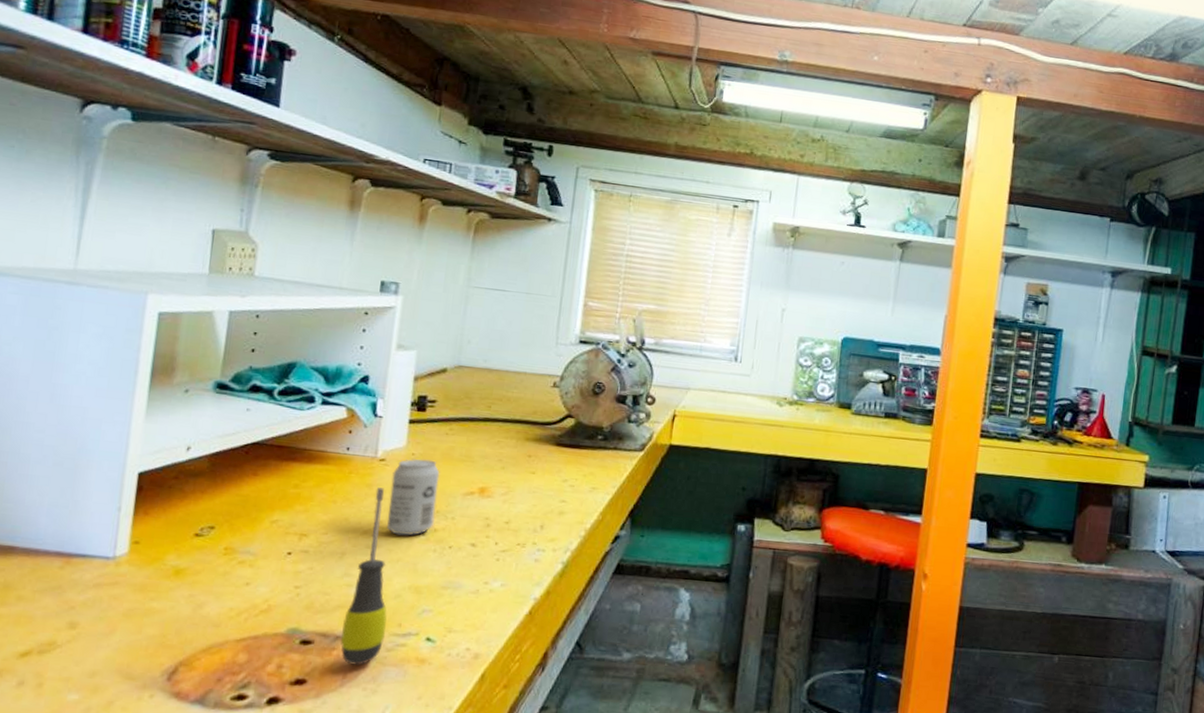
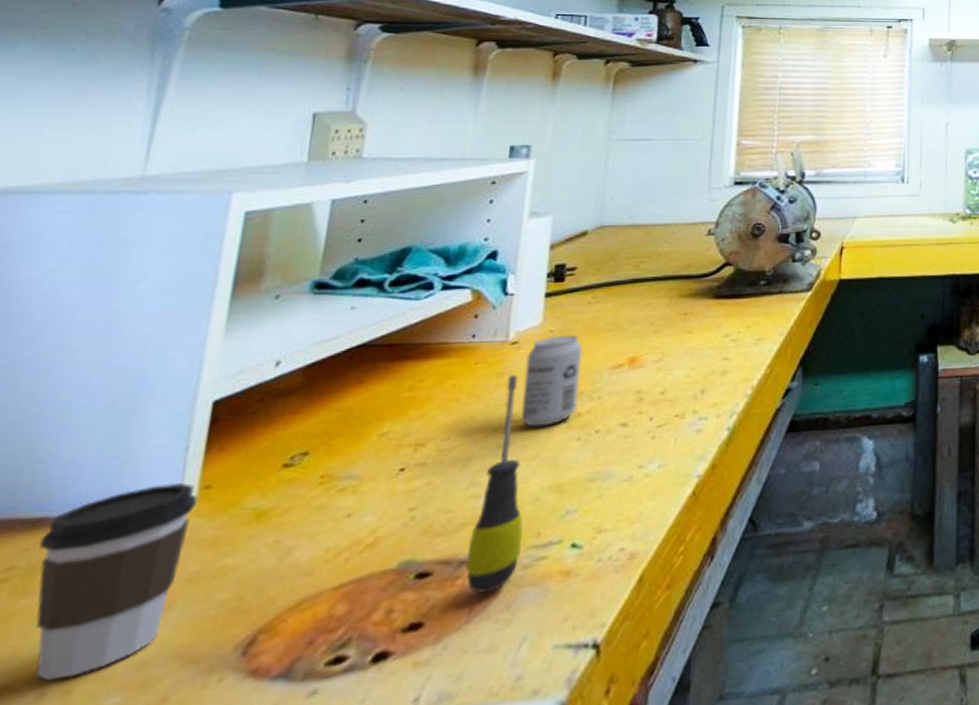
coffee cup: none [12,534,130,674] -> present [36,483,199,681]

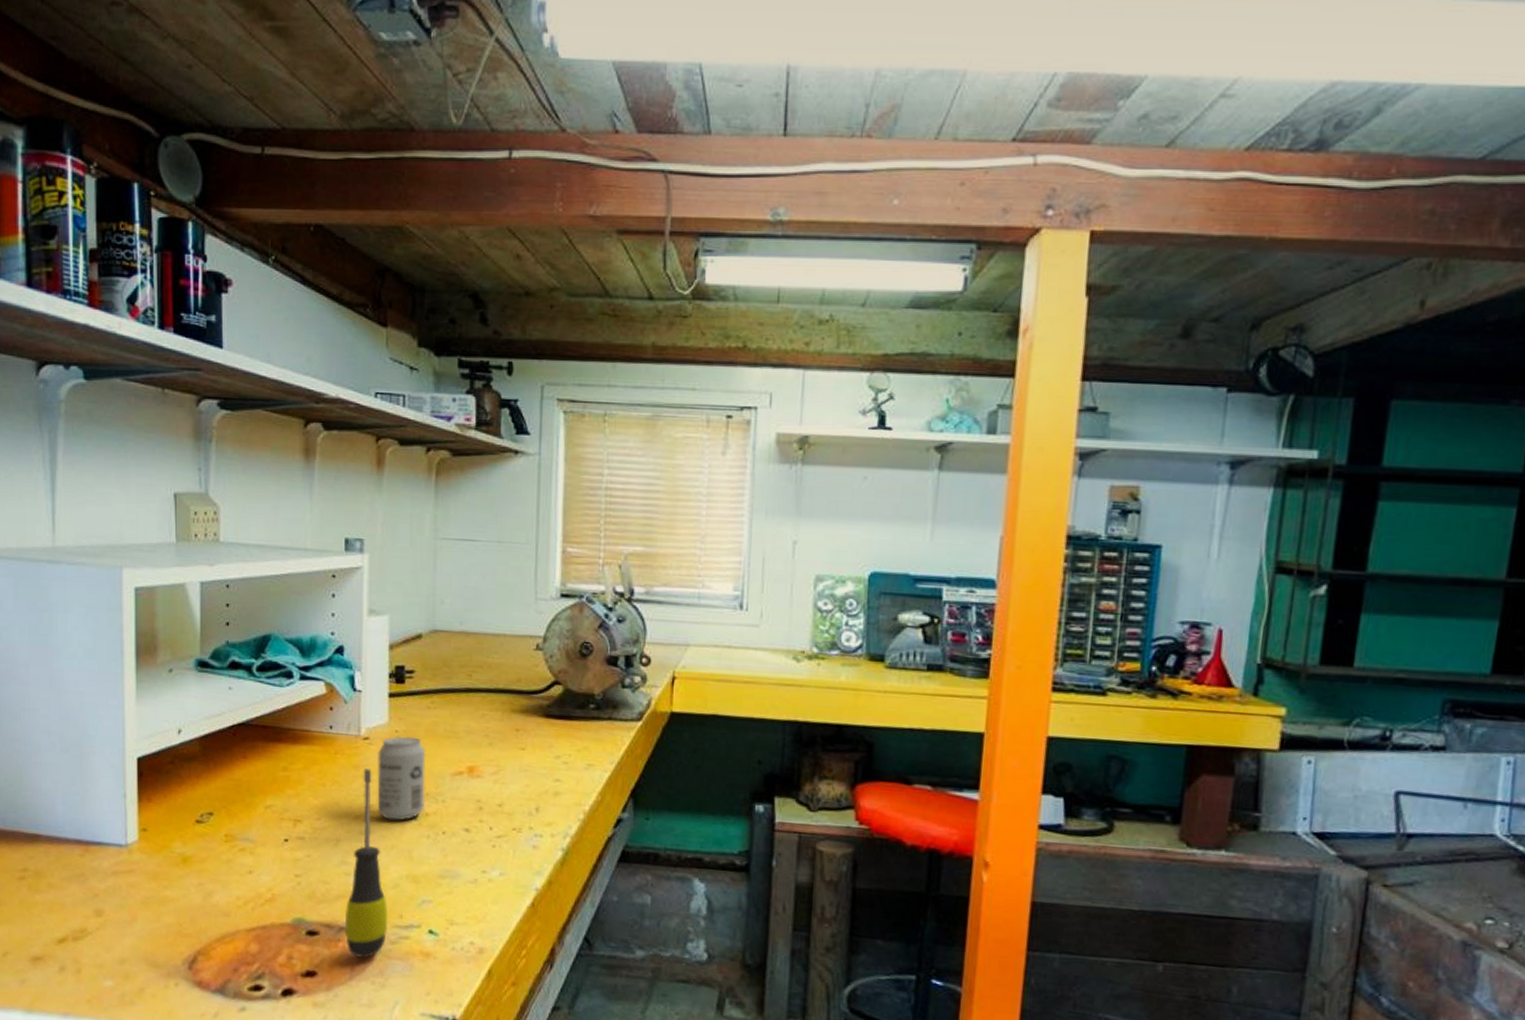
coffee cup: present [36,483,199,681] -> none [40,822,140,960]

